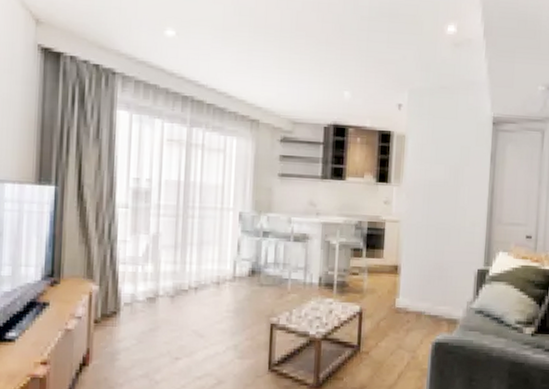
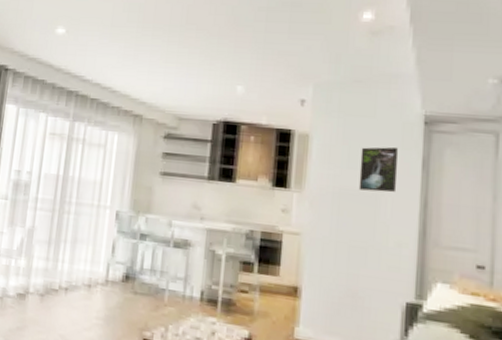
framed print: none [444,144,474,183] -> present [358,146,399,193]

